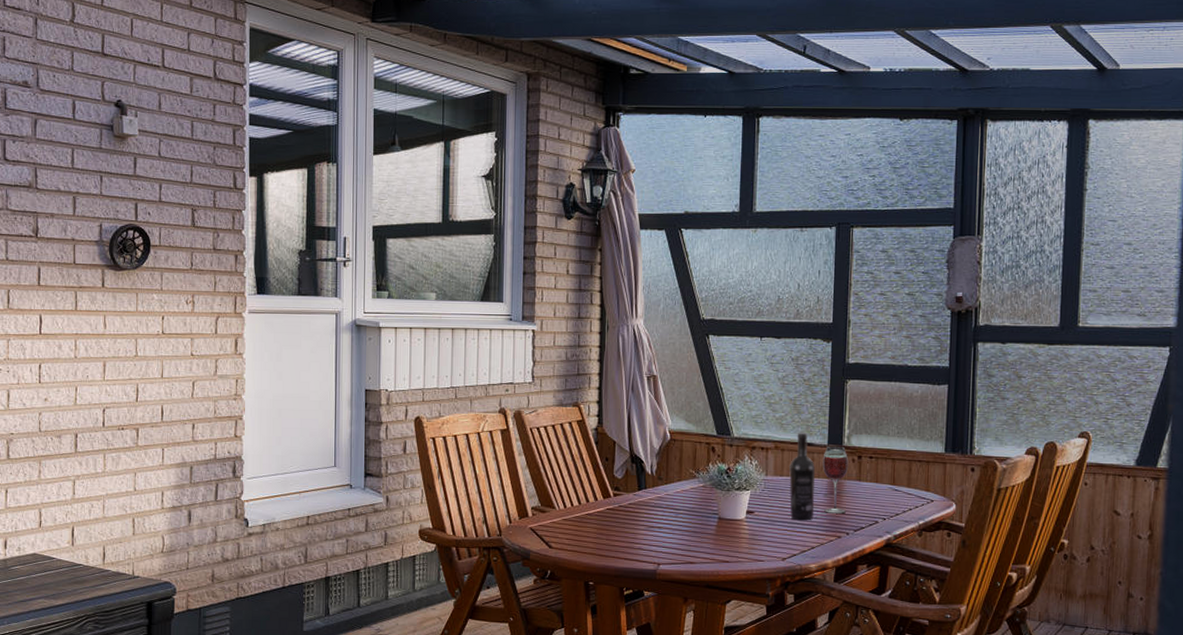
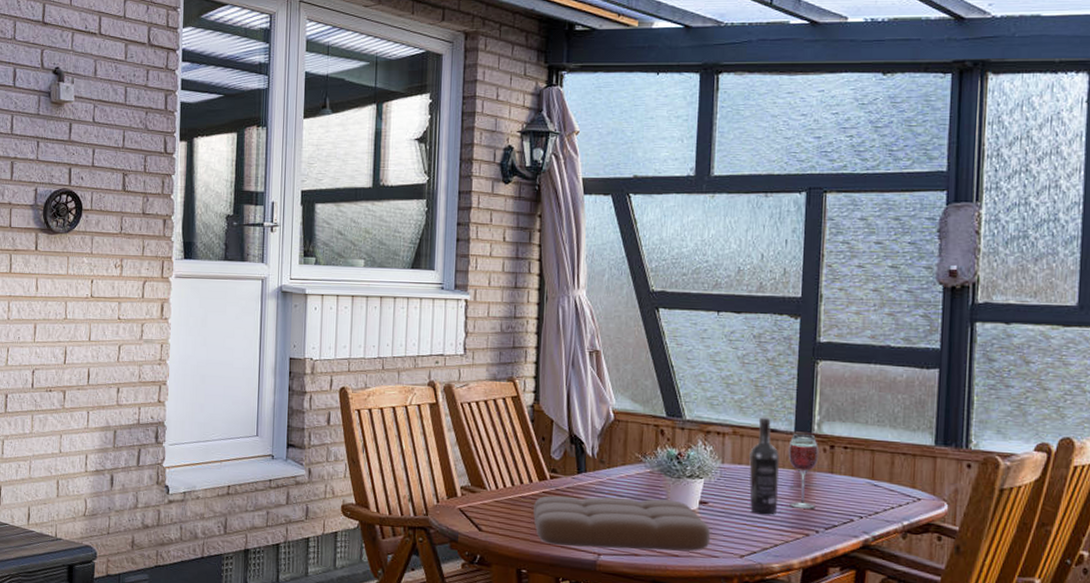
seat cushion: none [599,511,757,559] -> present [533,495,711,552]

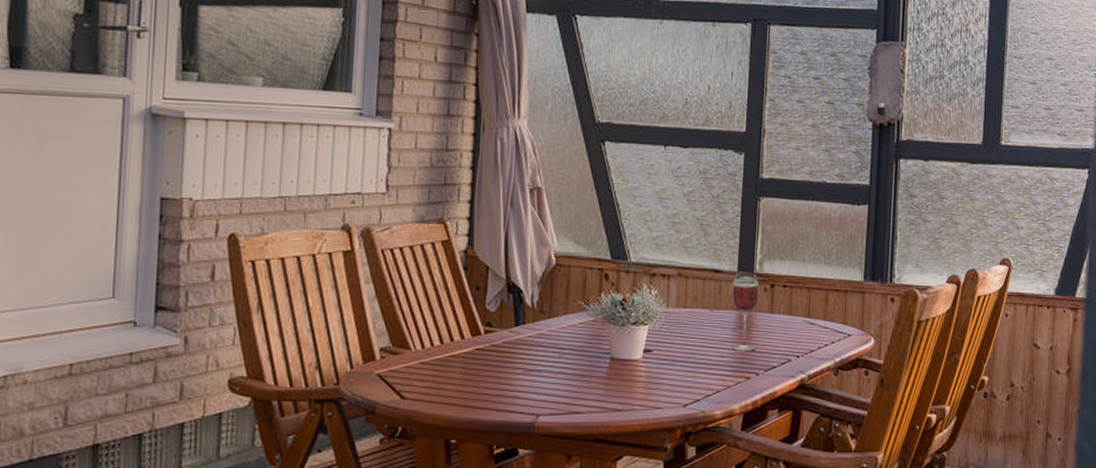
seat cushion: present [533,495,711,552] -> none [465,349,655,409]
wine bottle: present [749,417,780,514] -> none [693,258,723,359]

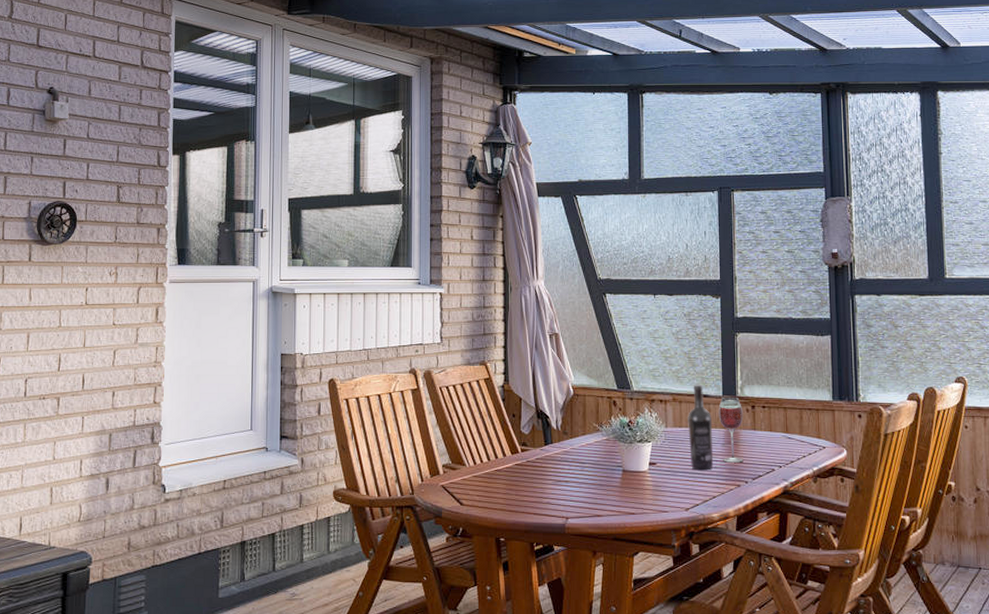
wine bottle: none [693,258,723,359] -> present [688,385,714,470]

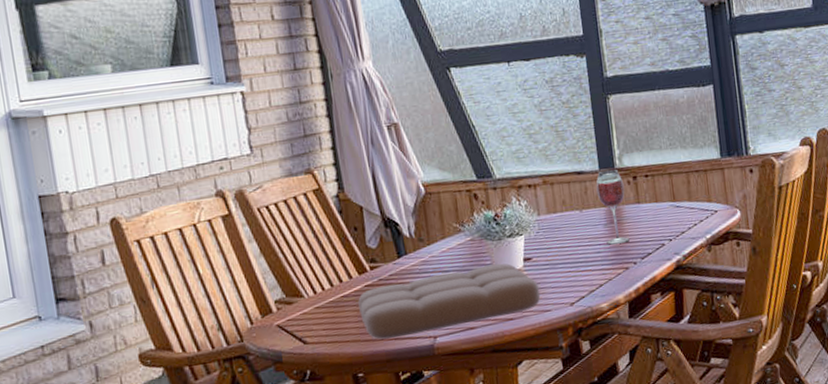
seat cushion: none [508,463,661,513] -> present [358,263,541,340]
wine bottle: present [688,385,714,470] -> none [562,161,597,258]

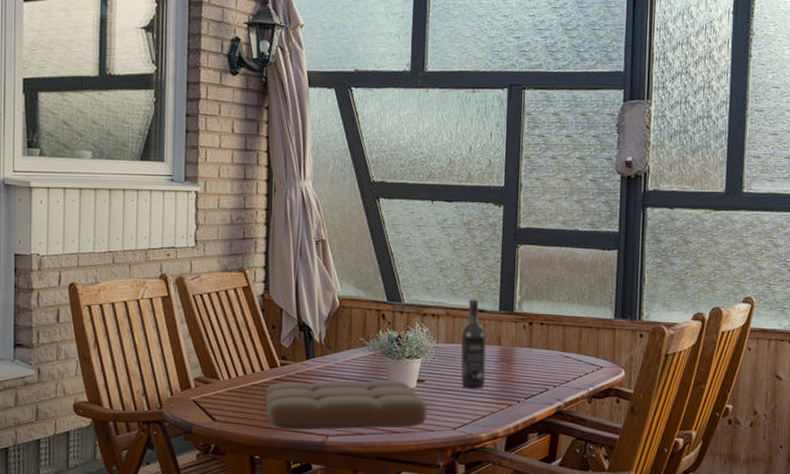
wine bottle: none [562,161,597,258] -> present [460,299,487,388]
wineglass: present [596,169,630,245] -> none [493,312,520,381]

